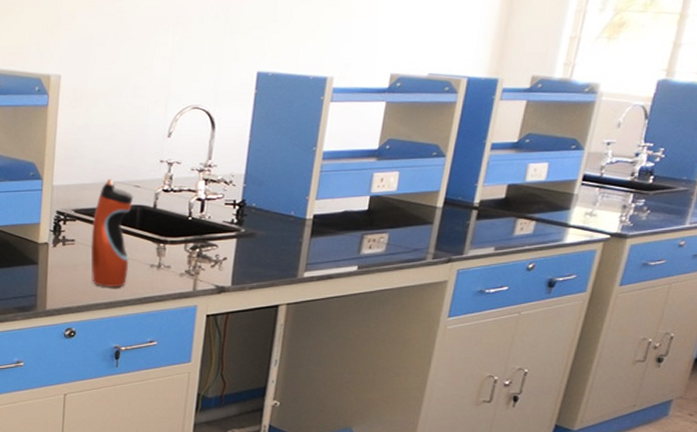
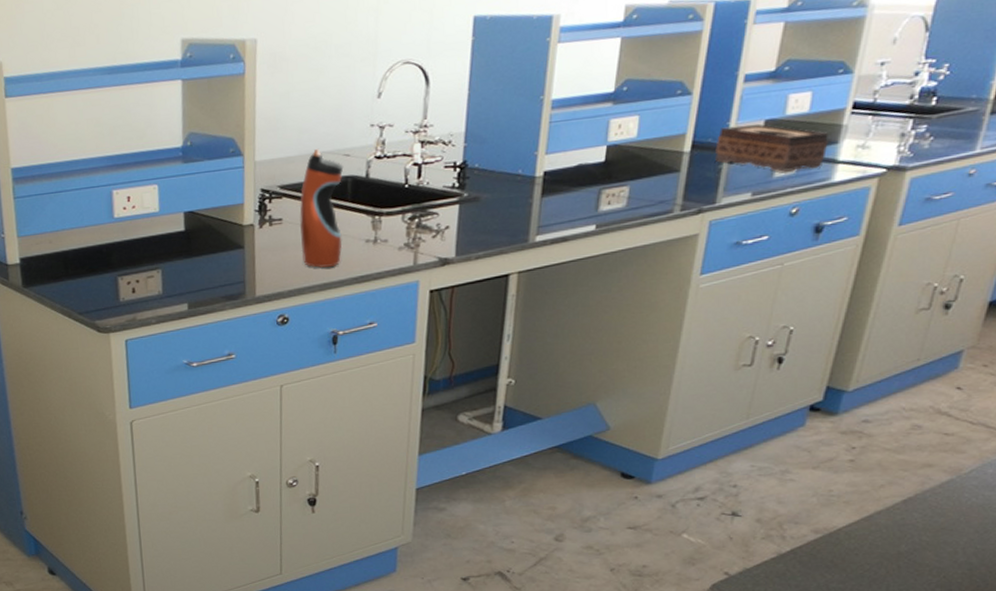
tissue box: none [464,187,561,231] -> present [715,123,828,172]

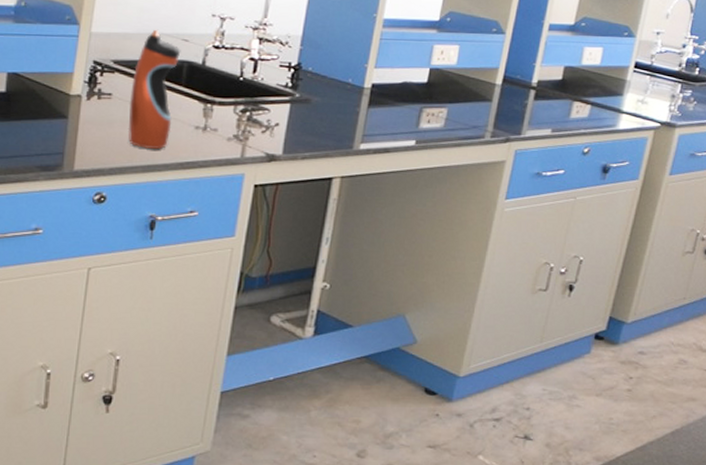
tissue box: present [715,123,828,172] -> none [523,67,615,115]

